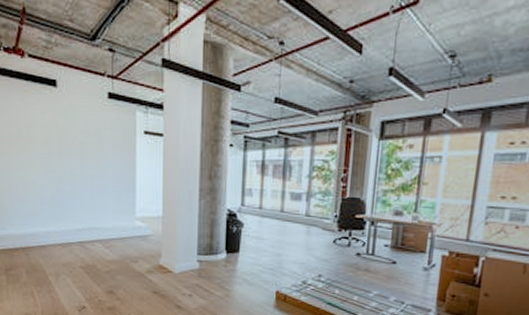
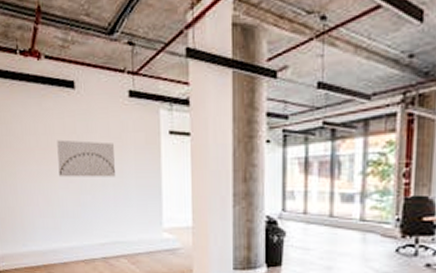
wall art: none [38,133,93,170] -> present [57,139,115,177]

